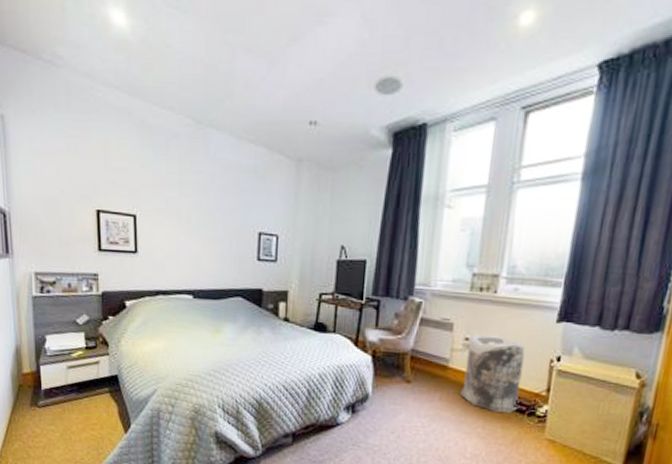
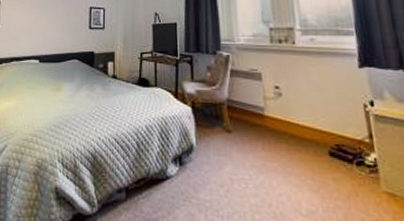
bag: present [460,333,526,414] -> none [279,82,346,164]

